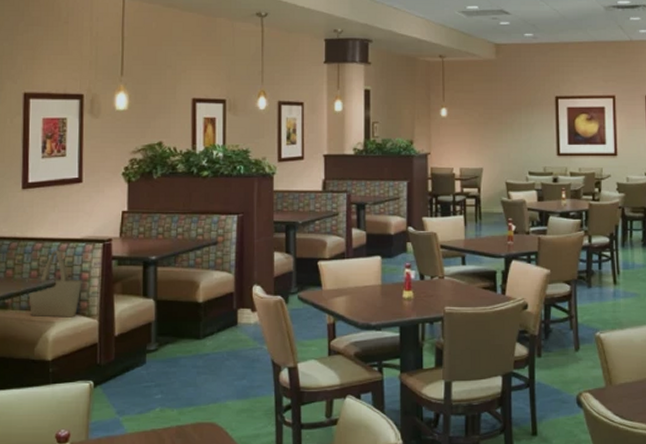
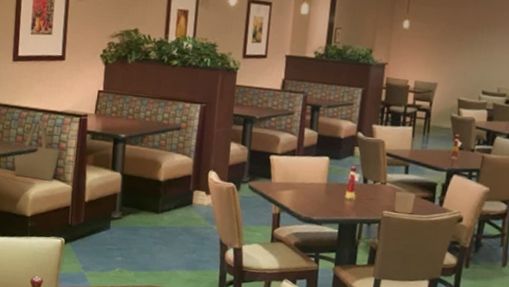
mug: none [455,284,476,307] -> present [394,191,416,214]

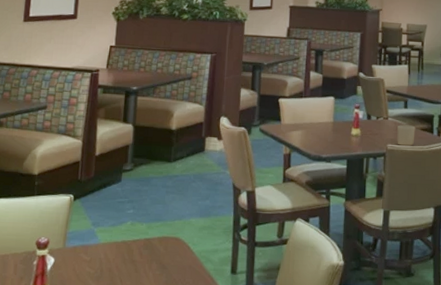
shopping bag: present [13,119,61,181] -> none [21,77,72,137]

